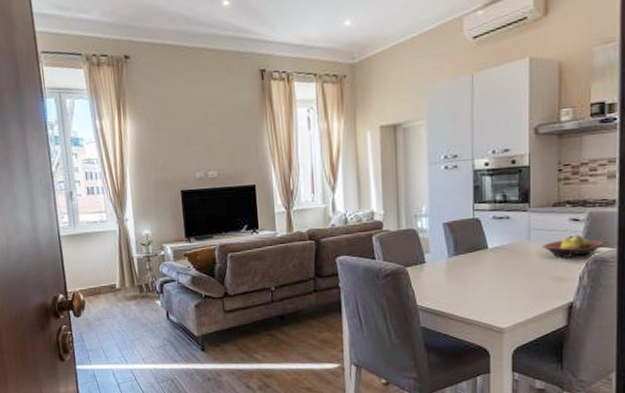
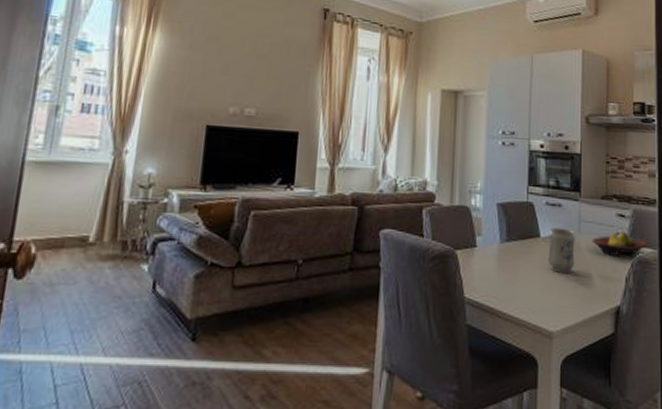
vase: none [497,238,525,278] -> present [548,227,575,273]

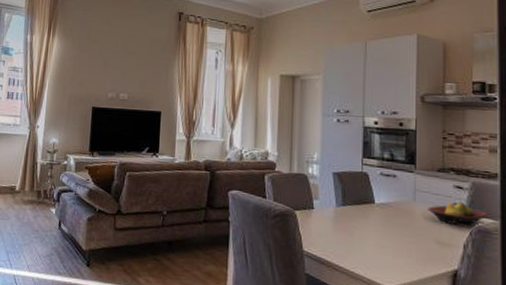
vase: present [548,227,575,273] -> none [383,195,410,237]

